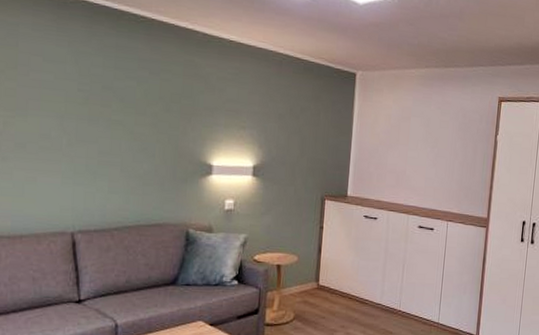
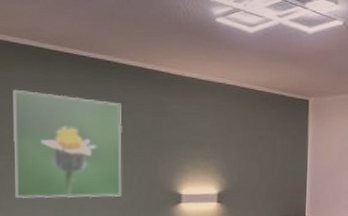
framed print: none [13,37,148,165] -> present [12,90,122,198]

